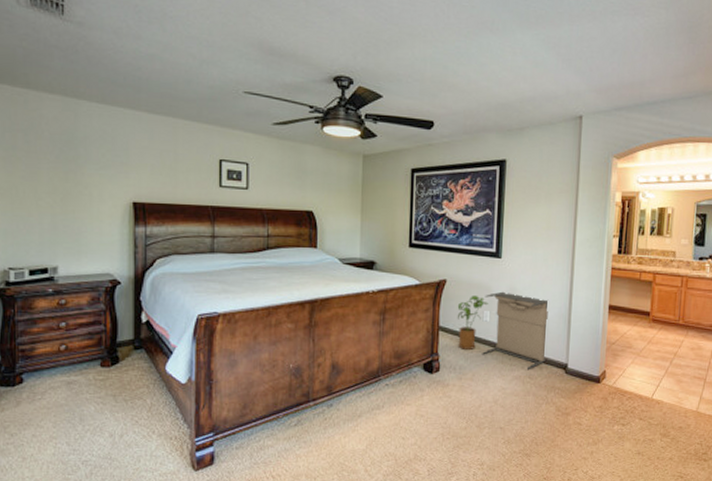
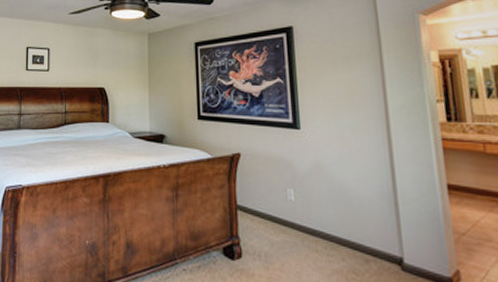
house plant: present [457,294,489,350] -> none [255,170,291,234]
laundry hamper: present [482,291,549,369] -> none [286,166,372,262]

